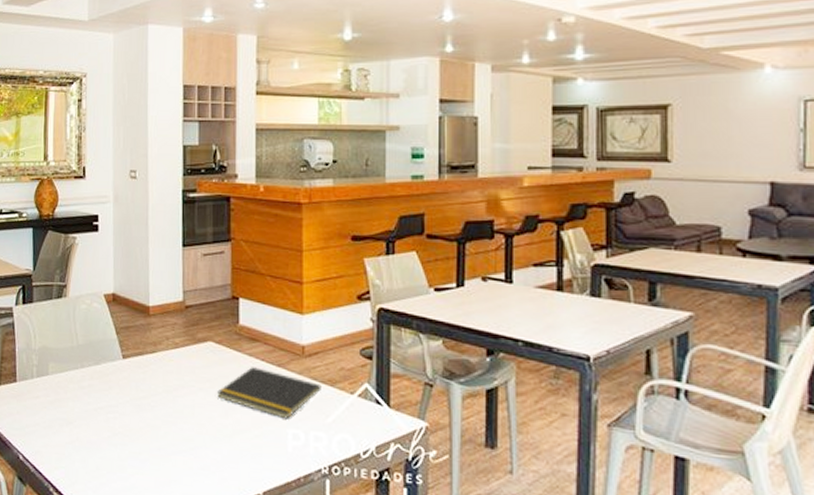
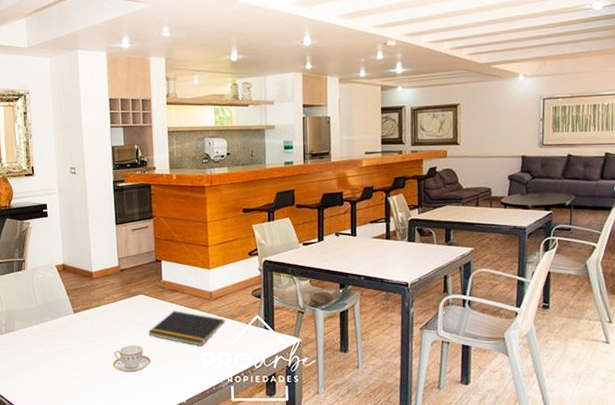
teacup: none [168,408,220,446] -> present [112,345,152,373]

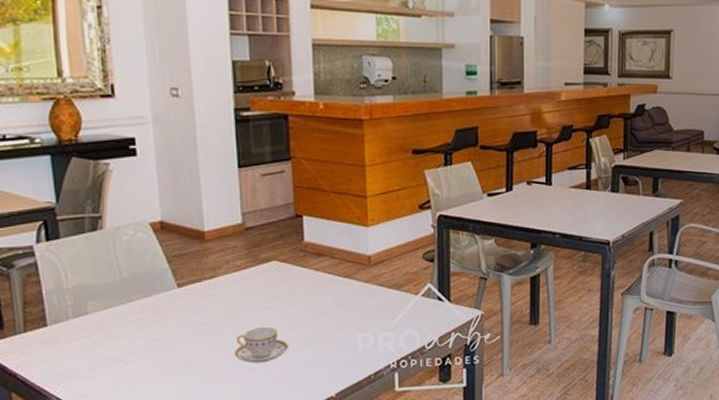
notepad: present [148,311,225,346] -> none [284,281,388,325]

